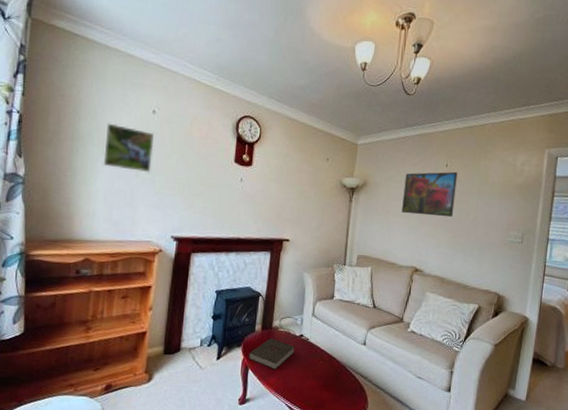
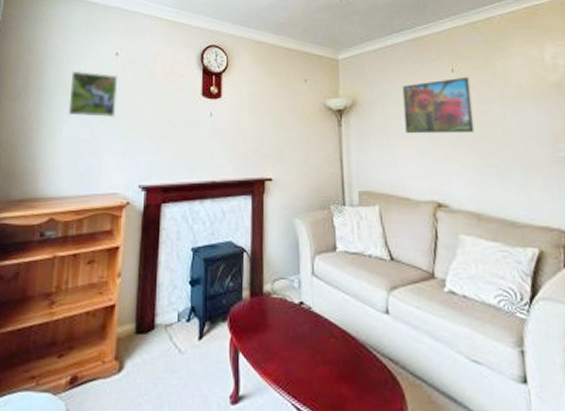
book: present [248,338,295,370] -> none [237,308,296,353]

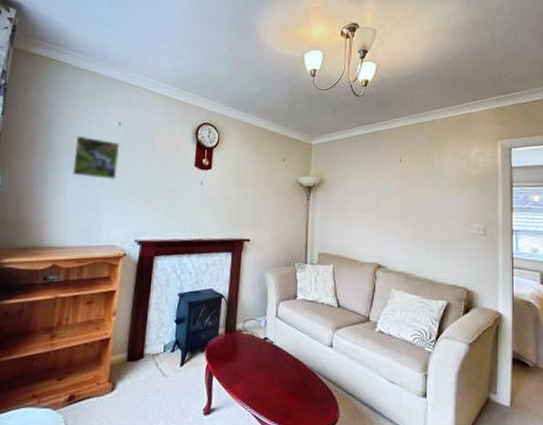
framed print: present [402,76,475,134] -> none [360,166,412,212]

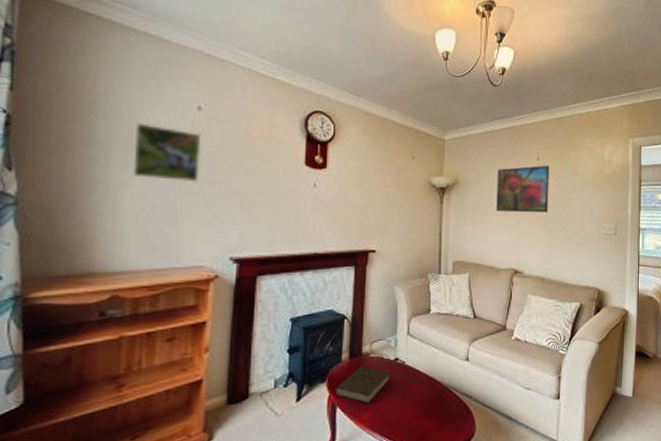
book: none [212,342,260,376] -> present [335,367,390,404]
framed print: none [360,166,412,212] -> present [496,165,549,213]

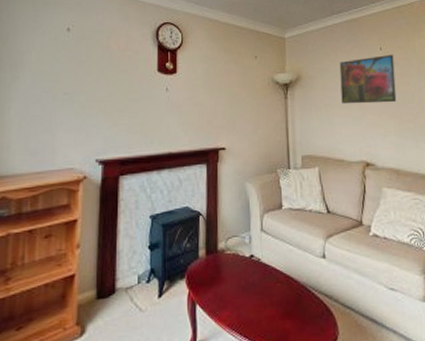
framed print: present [133,123,202,181] -> none [17,46,71,93]
book: present [335,367,390,404] -> none [194,264,247,301]

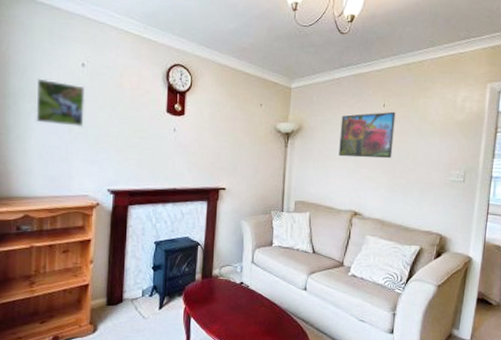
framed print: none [17,46,71,93] -> present [36,78,85,126]

